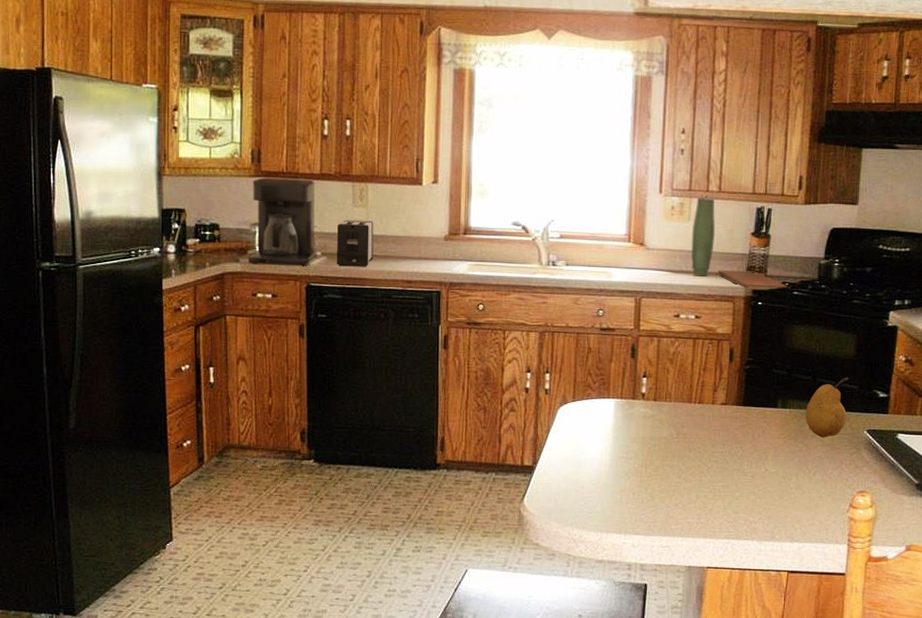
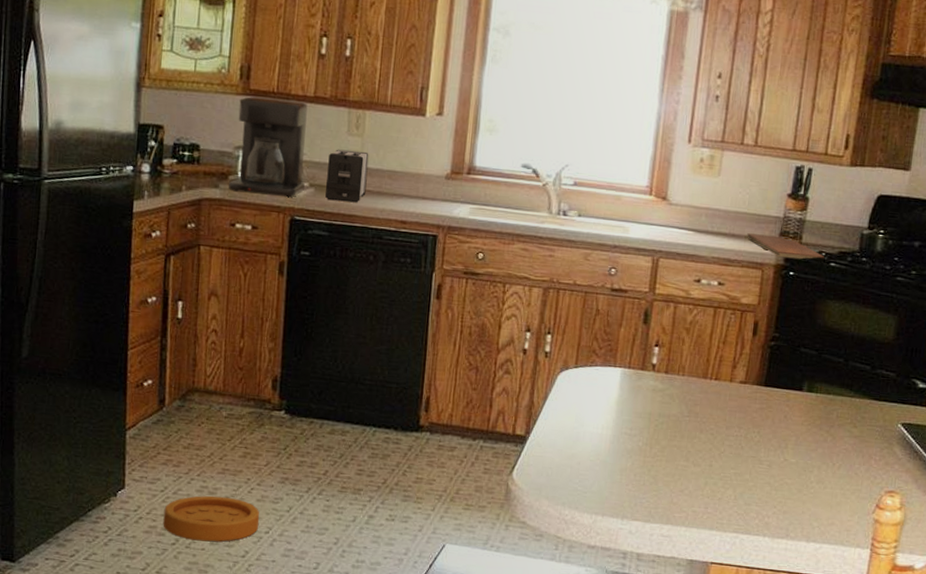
pet bowl: none [210,541,298,583] -> present [163,495,260,542]
vase: present [691,196,715,276] -> none [718,149,749,239]
fruit: present [805,377,848,438] -> none [833,362,885,429]

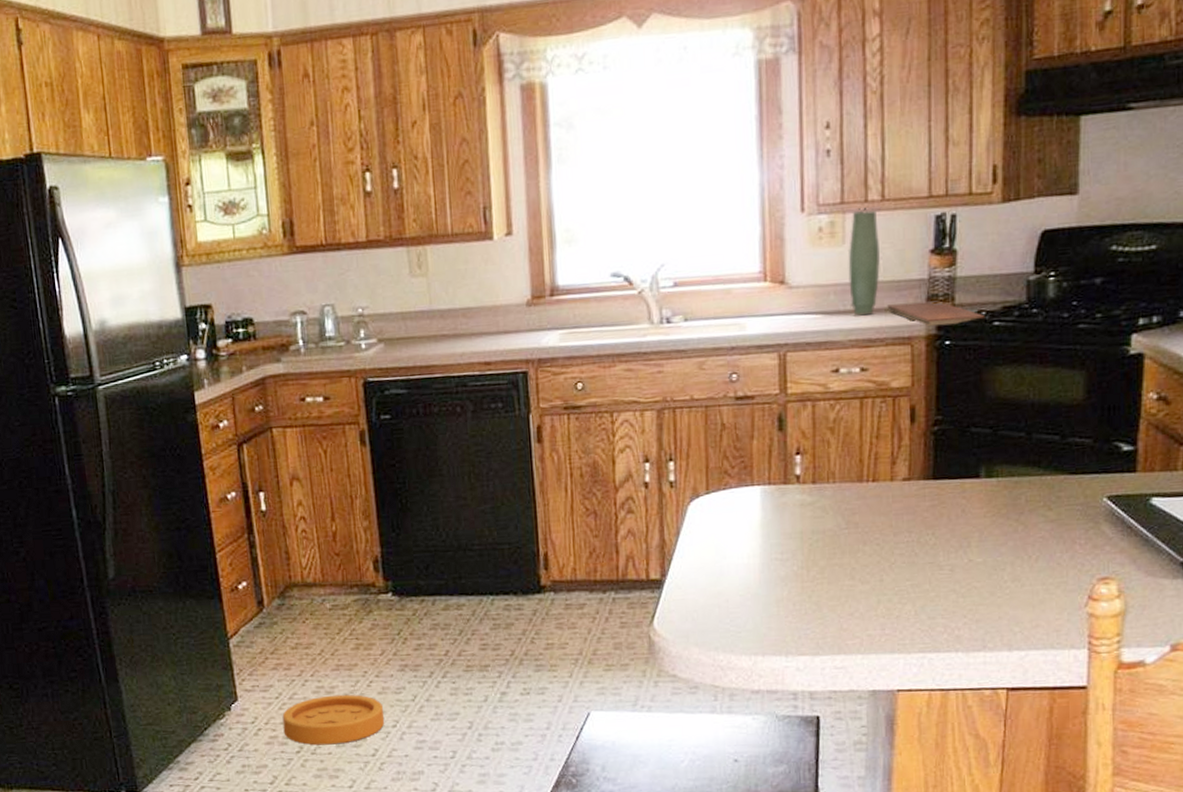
coffee maker: present [228,97,308,198] -> none [287,249,373,363]
toaster: present [325,149,369,203] -> none [394,292,441,354]
vase: none [718,149,749,239] -> present [848,208,880,316]

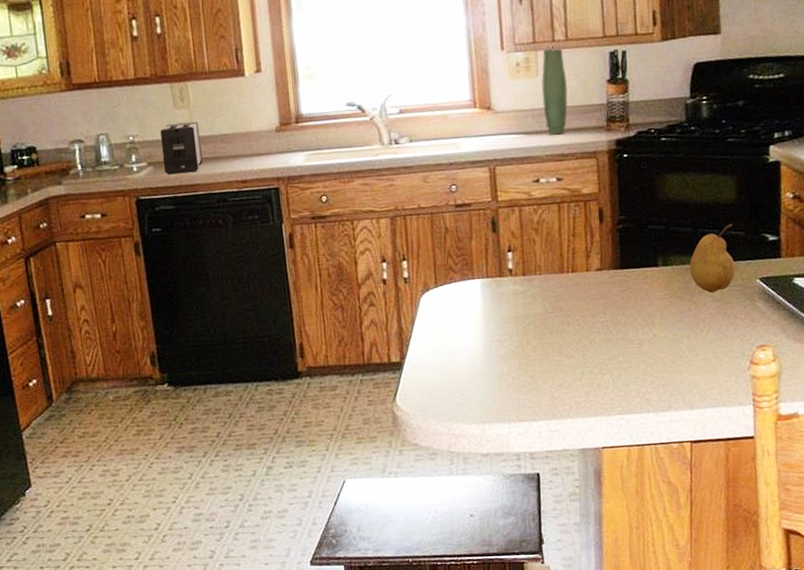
pet bowl: present [282,694,385,746] -> none [72,475,166,523]
toaster: none [394,292,441,354] -> present [160,121,203,175]
chopping board: present [887,300,986,327] -> none [575,121,655,143]
fruit: none [1019,428,1077,512] -> present [689,223,736,293]

